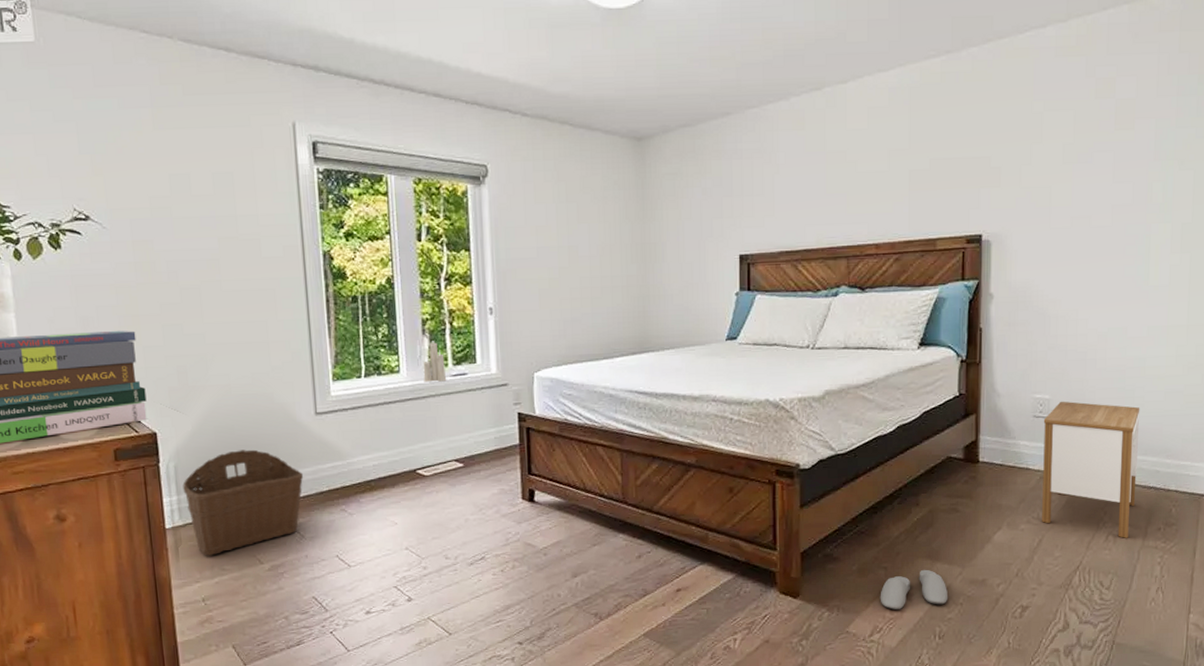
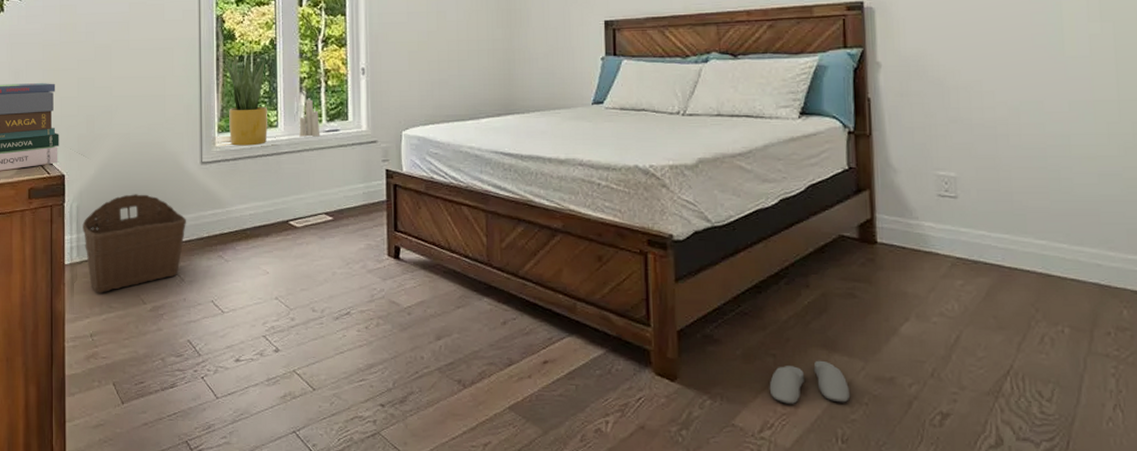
planter: none [335,295,389,394] -> present [224,54,268,146]
nightstand: present [1042,401,1140,538] -> none [950,179,1075,342]

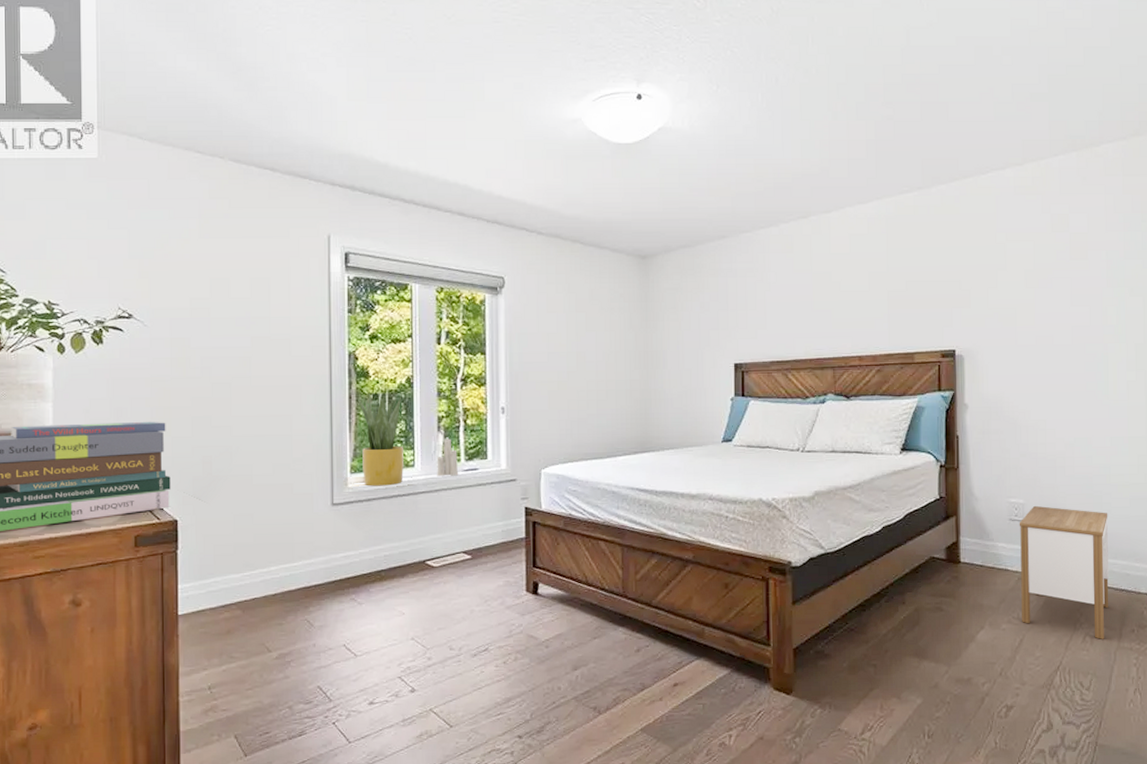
wicker basket: present [82,194,187,293] -> none [199,538,317,643]
slippers: present [769,360,851,405] -> none [870,667,936,708]
nightstand: none [950,179,1075,342] -> present [1019,505,1109,639]

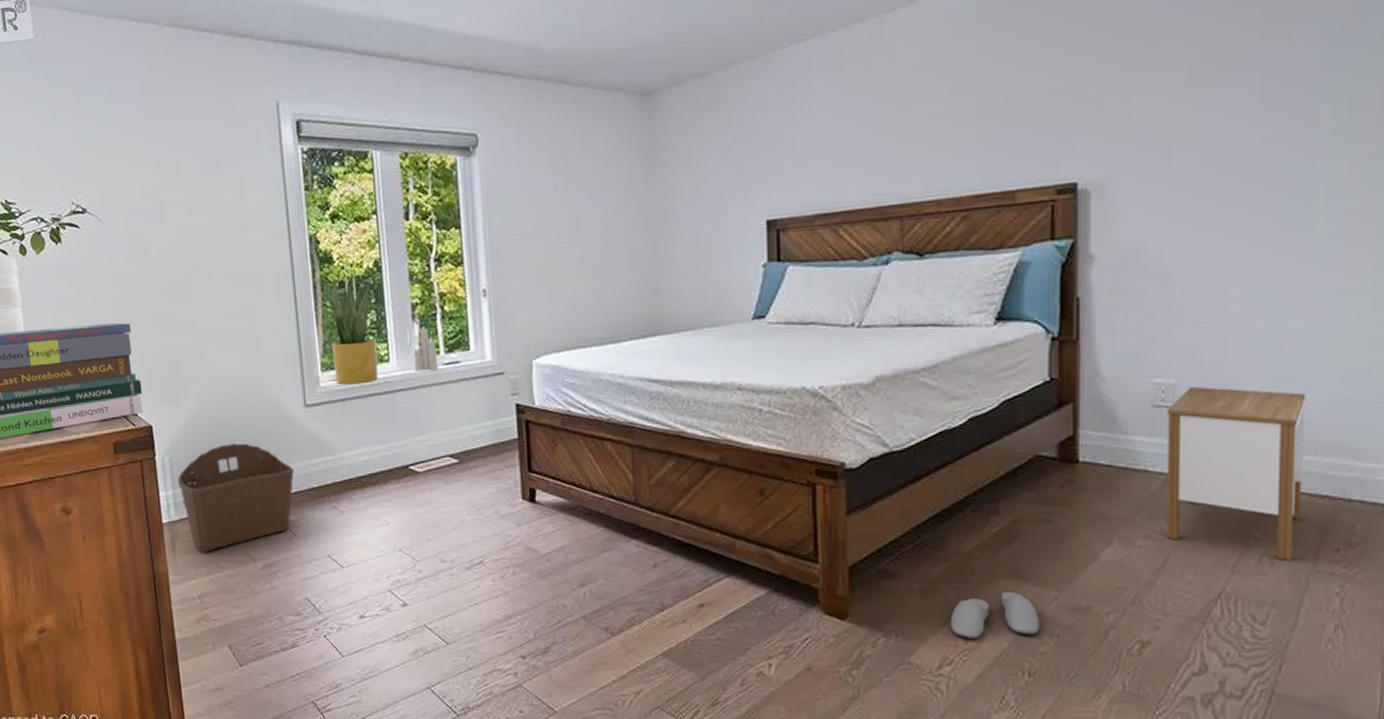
wicker basket: none [199,538,317,643] -> present [178,443,295,552]
slippers: none [870,667,936,708] -> present [950,591,1041,640]

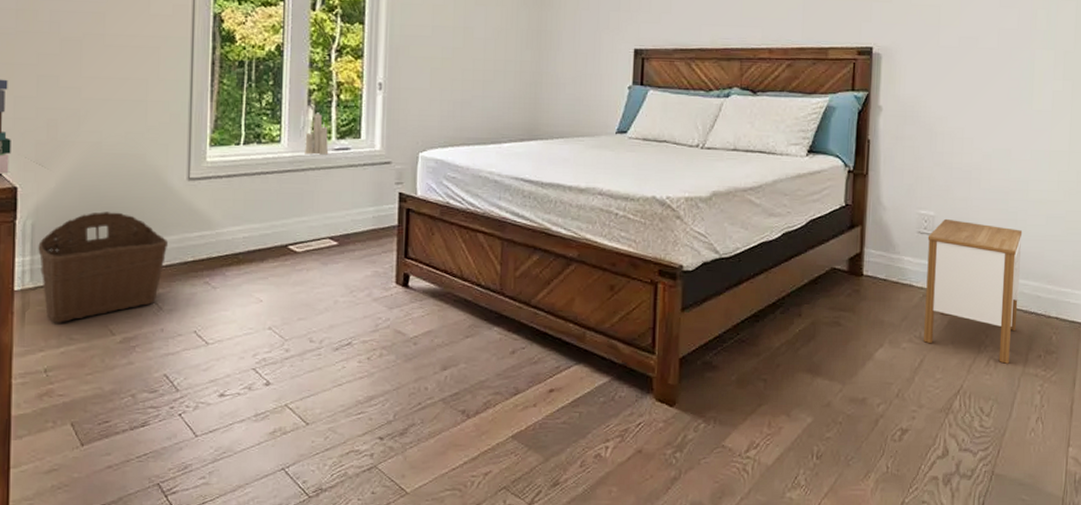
planter: present [321,280,379,385] -> none [220,59,269,162]
slippers: present [950,591,1041,640] -> none [758,384,828,426]

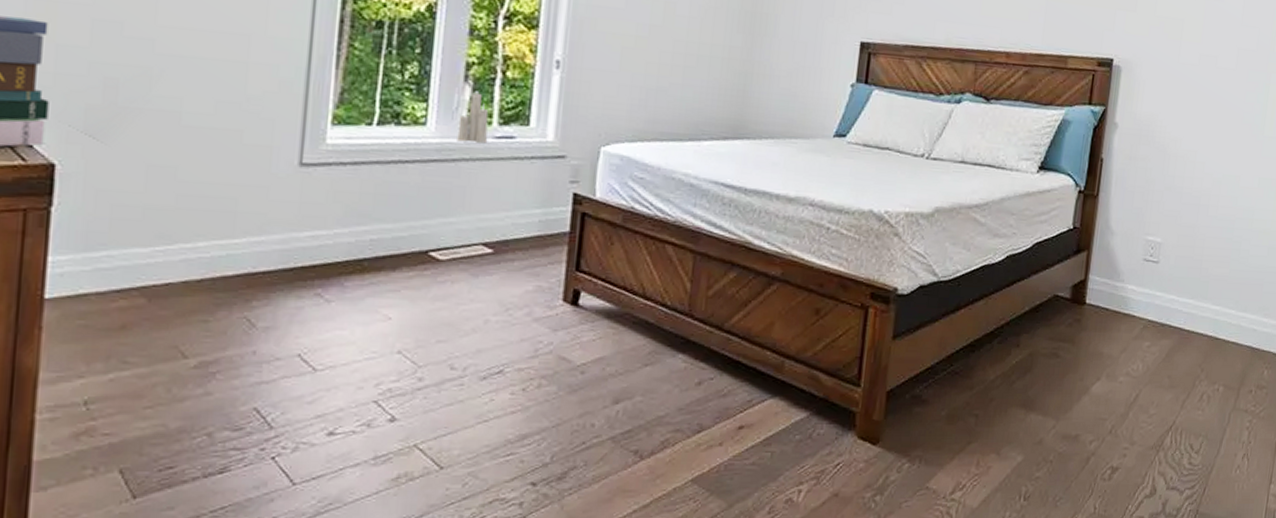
wicker basket: present [38,212,169,323] -> none [82,200,269,342]
nightstand: present [924,218,1023,364] -> none [1141,246,1245,399]

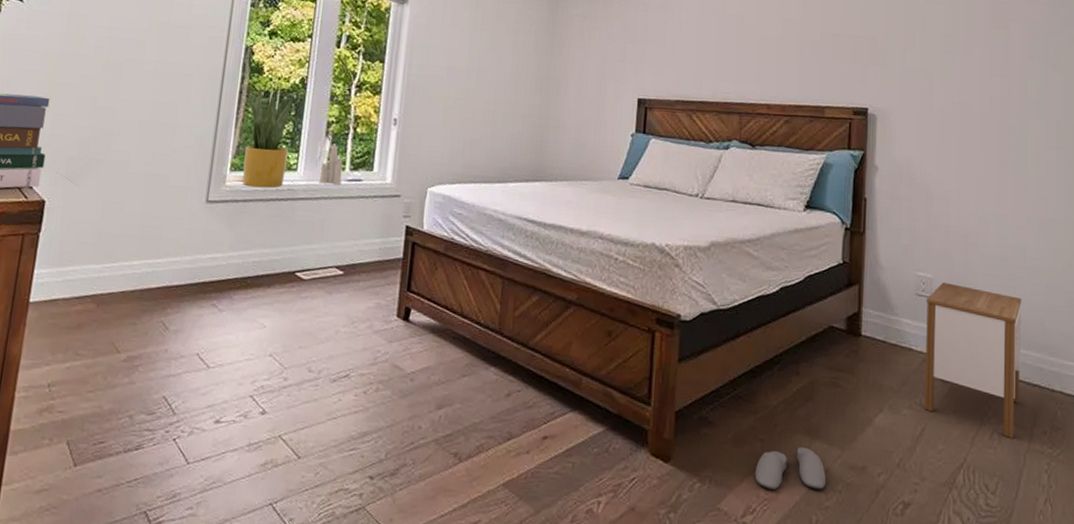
planter: none [349,17,417,148] -> present [242,89,293,189]
slippers: none [966,419,1039,465] -> present [754,446,827,491]
nightstand: none [1141,246,1245,399] -> present [925,282,1022,438]

